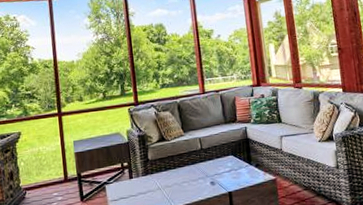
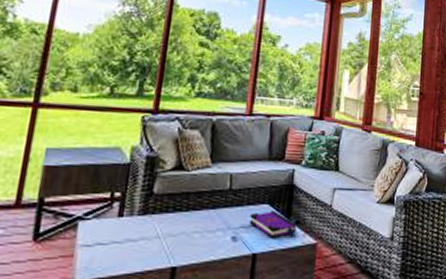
board game: none [220,159,258,180] -> present [249,209,297,239]

